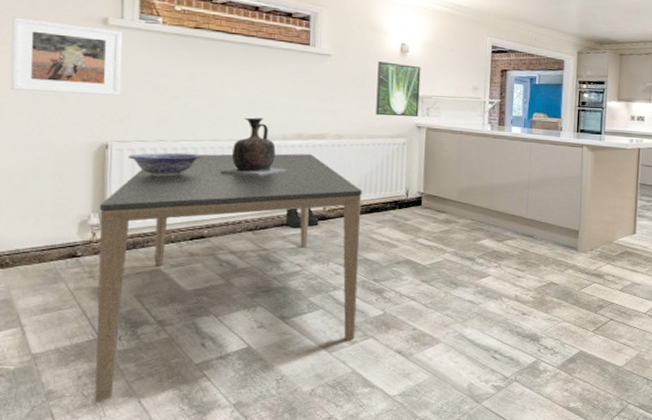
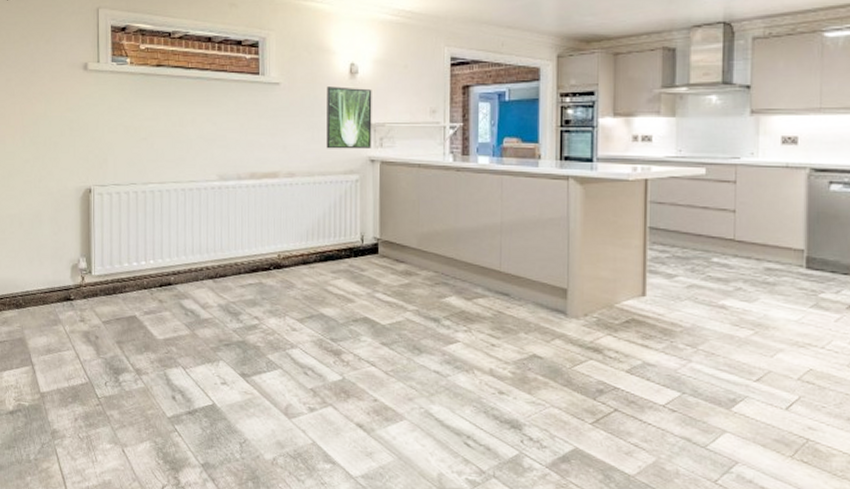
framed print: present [10,17,123,96] -> none [18,70,100,140]
dining table: present [95,153,362,403] -> none [86,194,316,447]
decorative bowl: present [129,152,202,177] -> none [107,195,167,221]
vase: present [220,117,286,176] -> none [183,156,241,220]
boots: present [285,207,319,229] -> none [242,253,274,278]

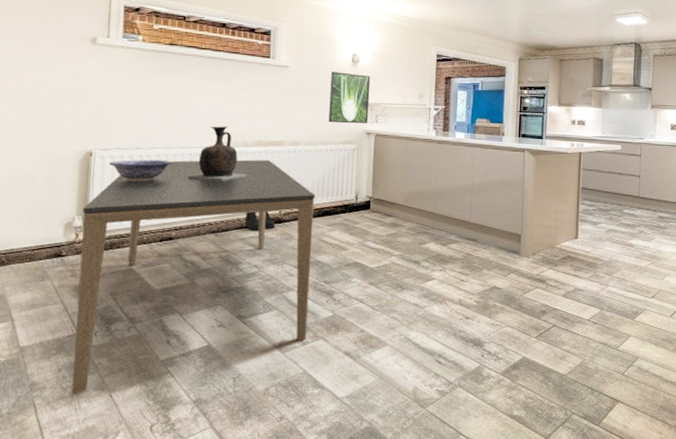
dining table: none [86,194,316,447] -> present [71,159,315,395]
decorative bowl: none [107,195,167,221] -> present [109,159,173,182]
vase: none [183,156,241,220] -> present [188,126,246,181]
boots: none [242,253,274,278] -> present [244,210,275,231]

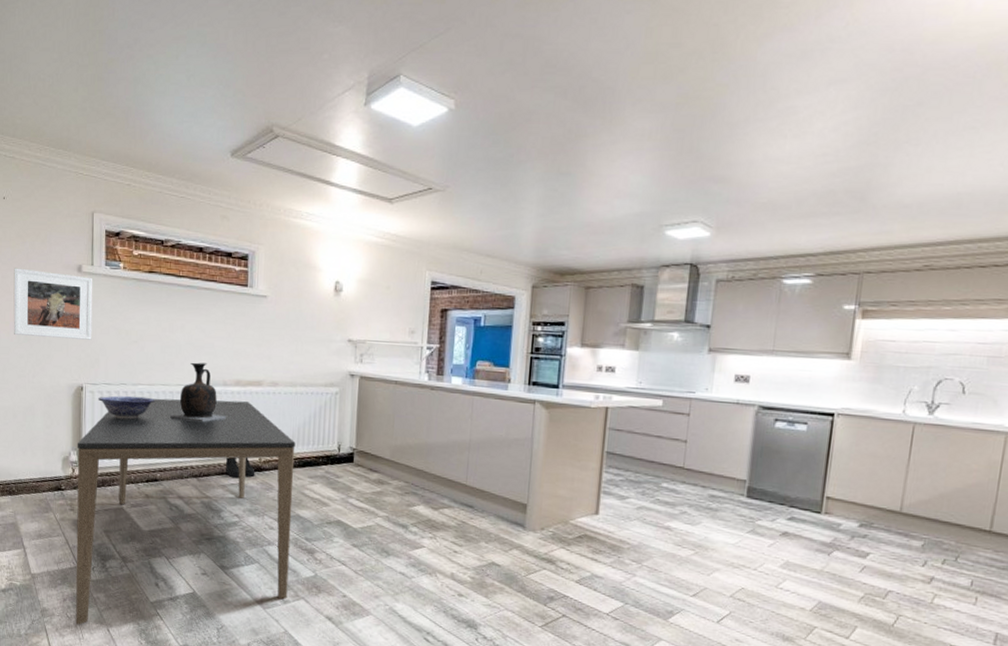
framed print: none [13,39,108,108] -> present [13,268,93,340]
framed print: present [328,71,371,124] -> none [309,302,355,364]

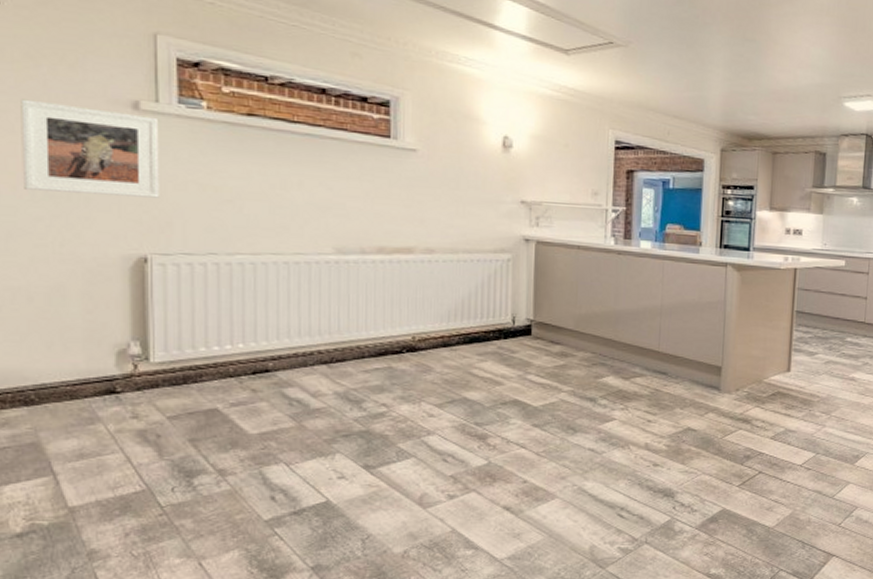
dining table: present [76,398,296,625] -> none [139,270,459,564]
decorative bowl: present [98,395,155,420] -> none [173,268,263,298]
vase: present [170,362,226,423] -> none [286,226,365,298]
boots: present [225,456,255,478] -> none [366,335,408,362]

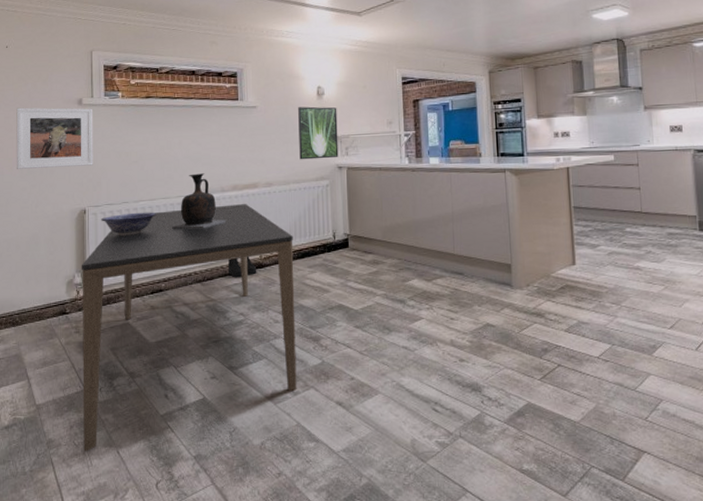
dining table: none [139,270,459,564] -> present [81,204,297,452]
decorative bowl: none [173,268,263,298] -> present [101,212,157,236]
vase: none [286,226,365,298] -> present [172,173,225,230]
boots: none [366,335,408,362] -> present [227,255,257,278]
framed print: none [473,158,528,228] -> present [298,106,339,160]

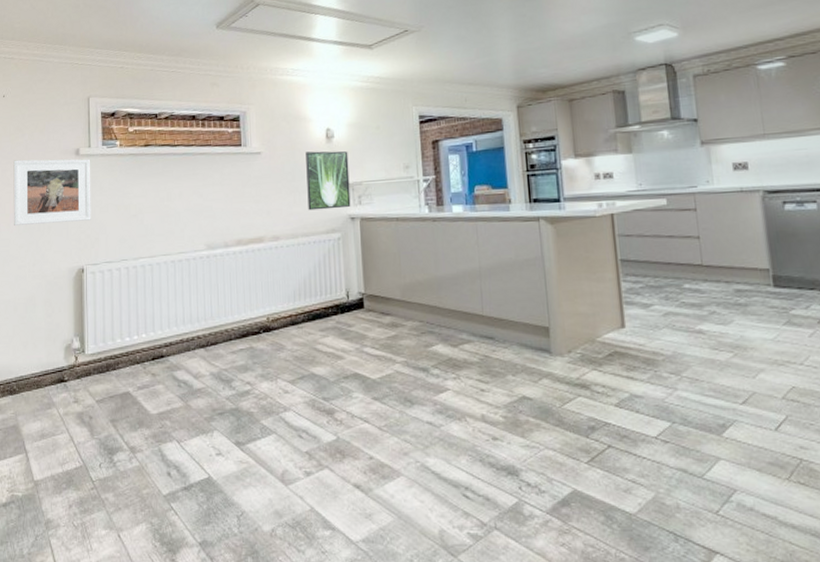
dining table: present [81,204,297,452] -> none [79,260,310,534]
decorative bowl: present [101,212,157,236] -> none [100,270,157,297]
vase: present [172,173,225,230] -> none [173,227,230,289]
boots: present [227,255,257,278] -> none [232,318,264,343]

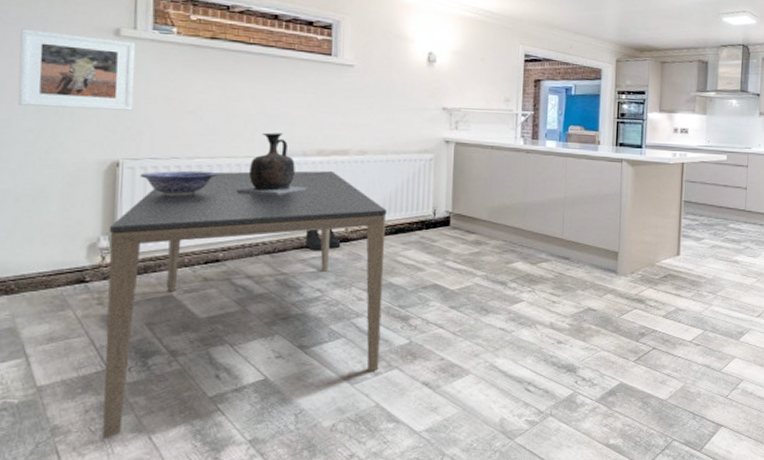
dining table: none [79,260,310,534] -> present [102,171,387,439]
decorative bowl: none [100,270,157,297] -> present [140,170,218,197]
vase: none [173,227,230,289] -> present [237,132,306,195]
boots: none [232,318,264,343] -> present [305,228,341,251]
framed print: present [306,151,351,211] -> none [401,72,449,131]

